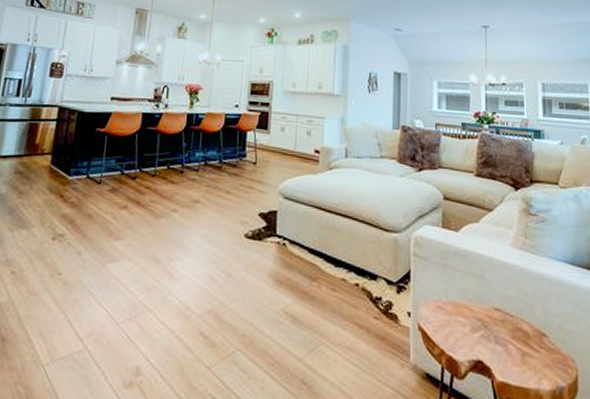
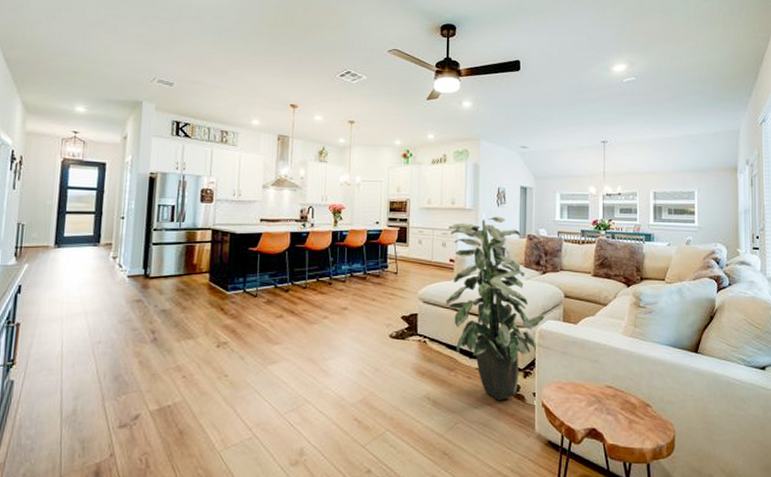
indoor plant: none [309,103,421,320] -> present [445,216,545,400]

